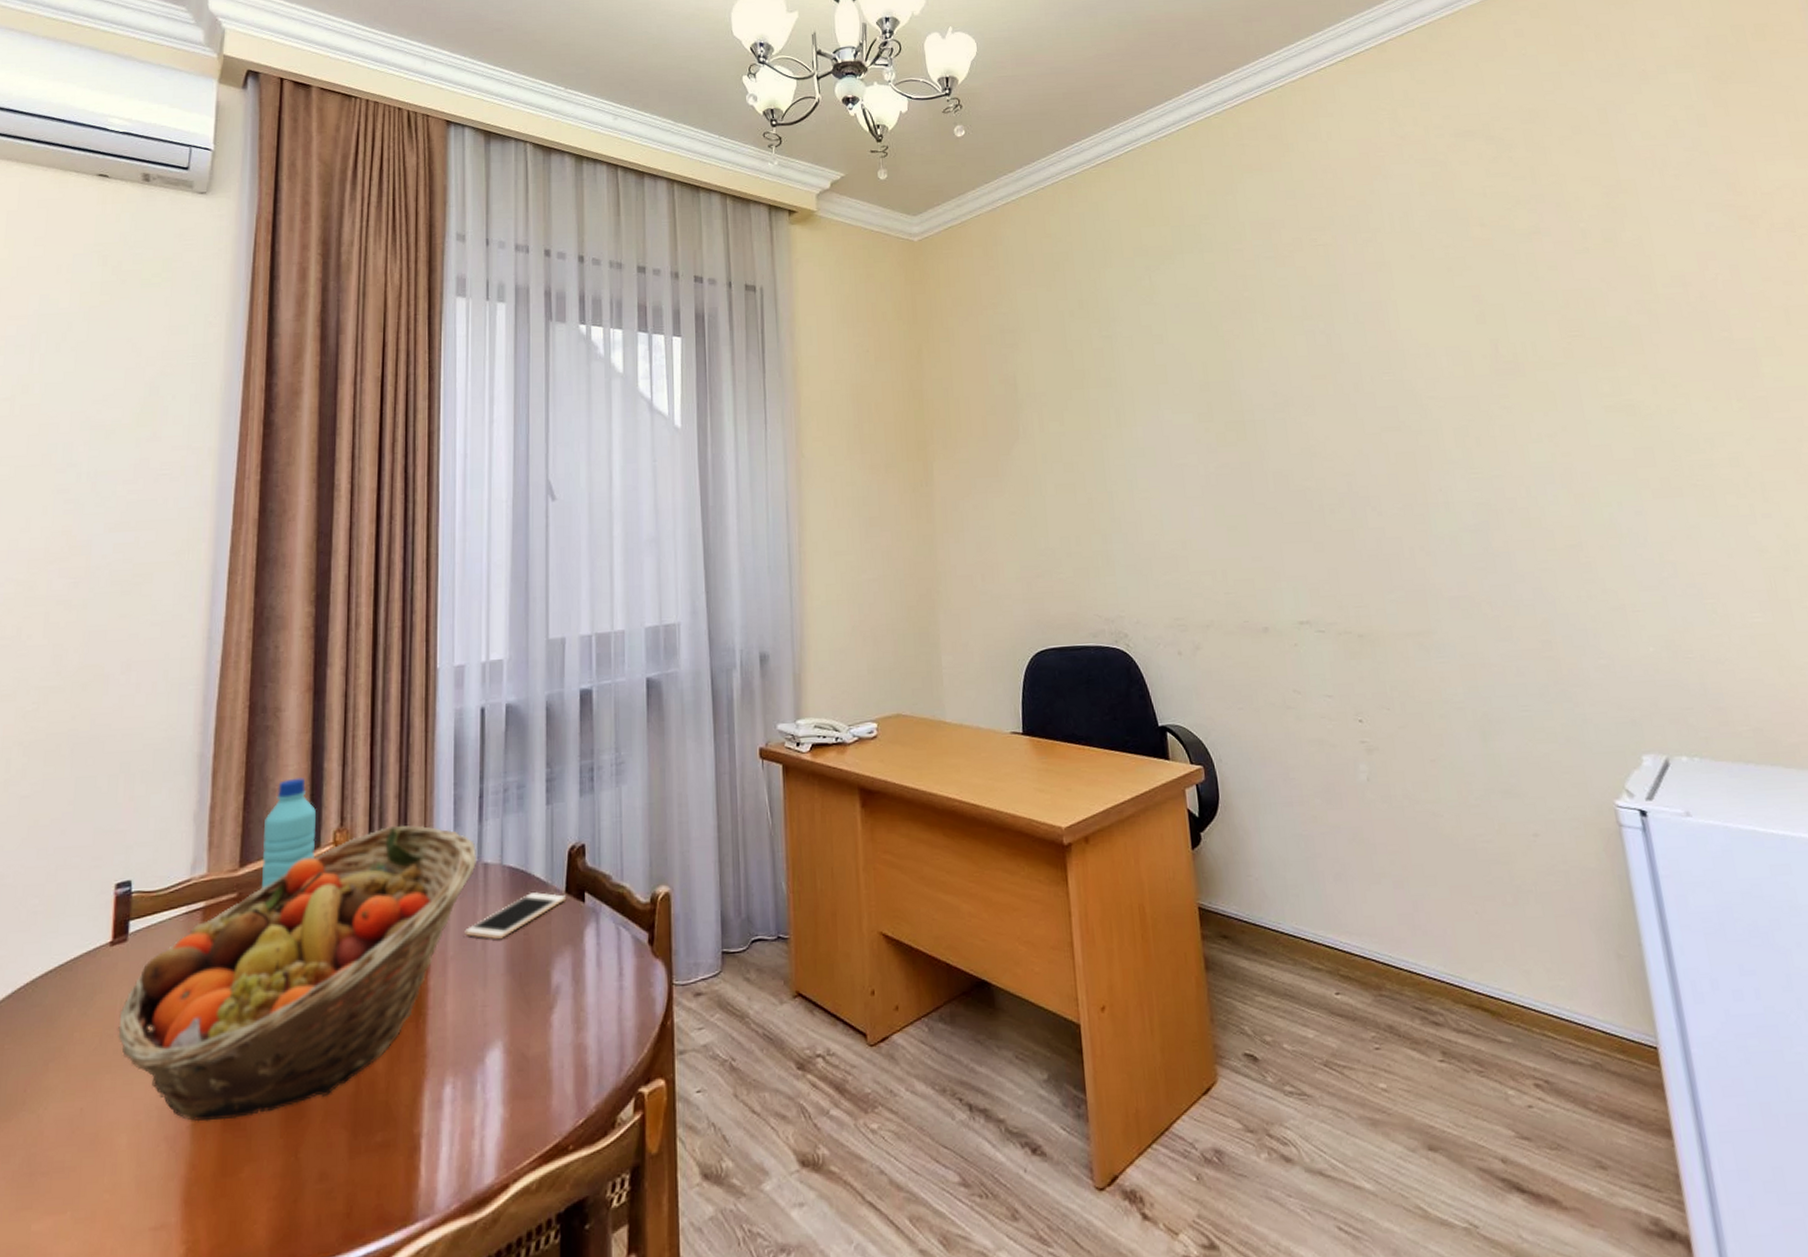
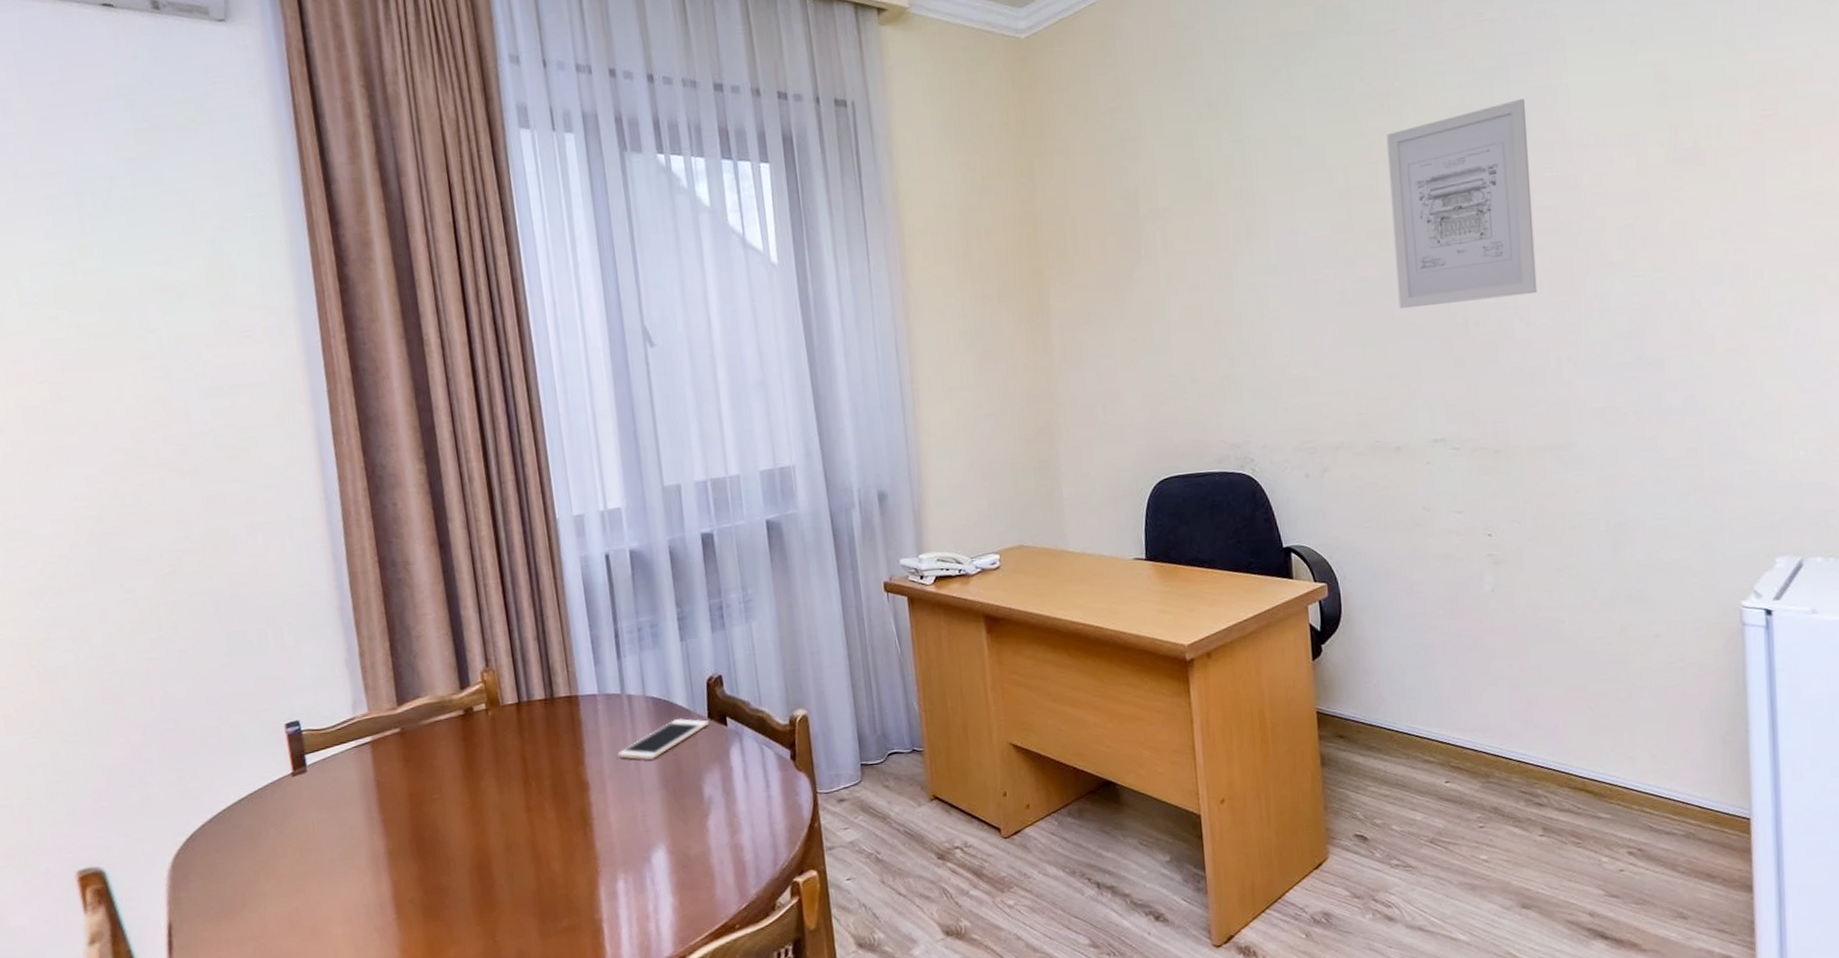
fruit basket: present [118,825,476,1122] -> none [313,663,621,916]
water bottle: present [262,778,316,890] -> none [413,625,466,725]
wall art: none [1239,312,1386,495] -> present [1386,99,1537,309]

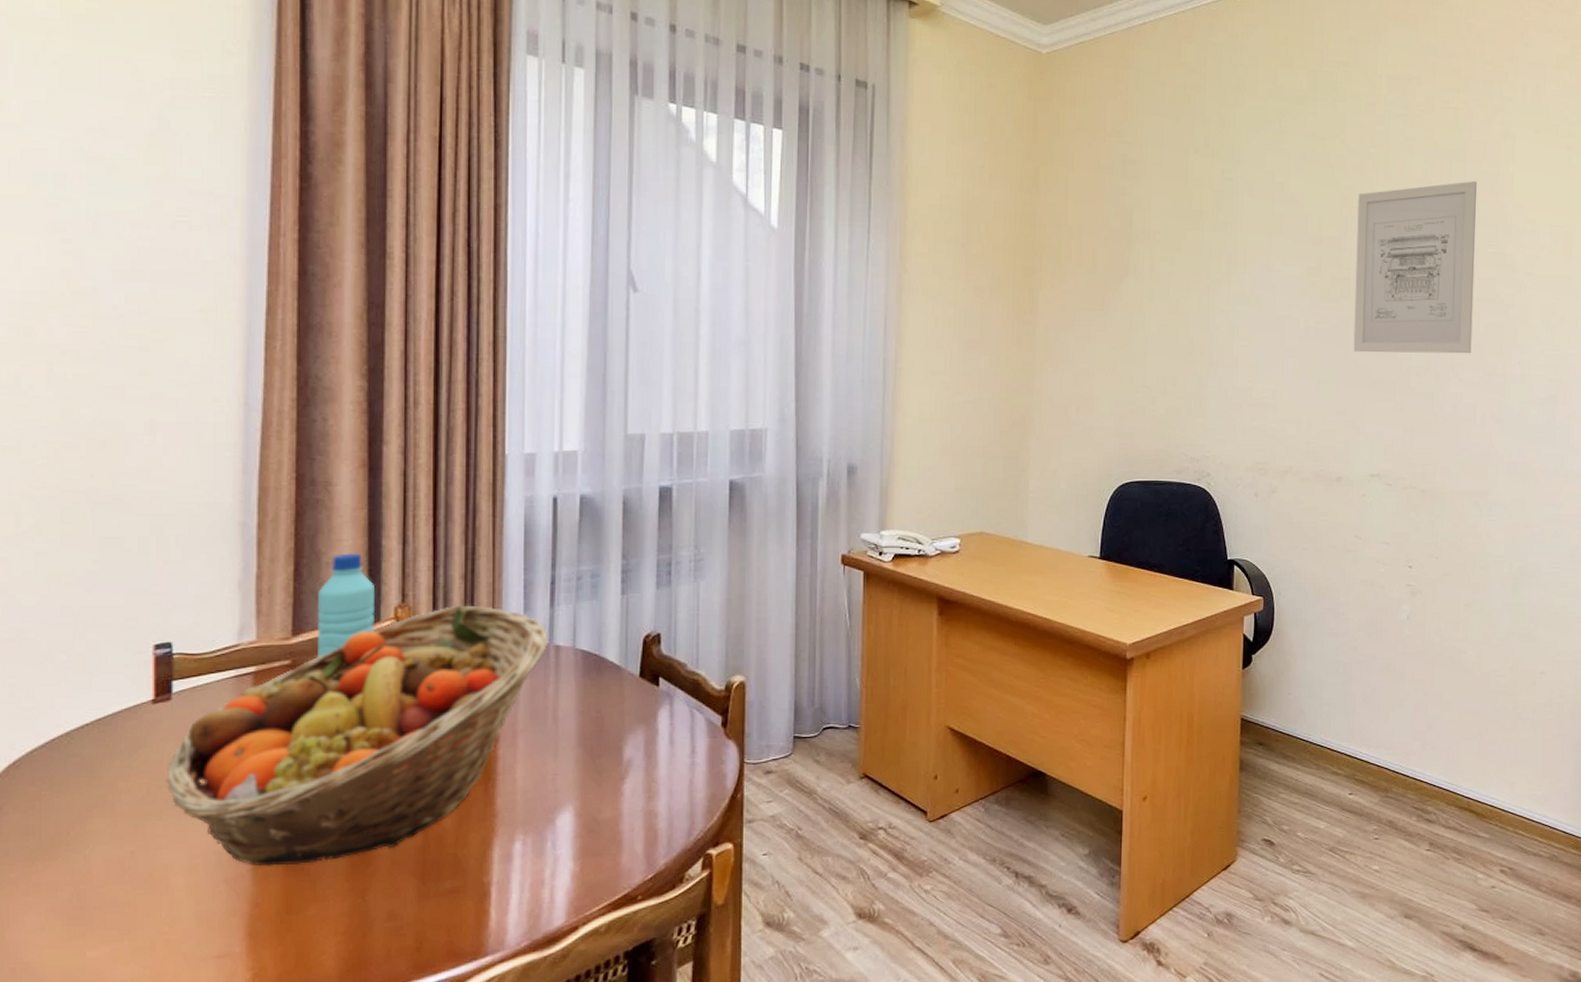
fruit basket: none [313,663,621,916] -> present [167,605,548,867]
water bottle: none [413,625,466,725] -> present [318,553,376,658]
cell phone: present [617,719,710,761] -> none [535,675,641,716]

